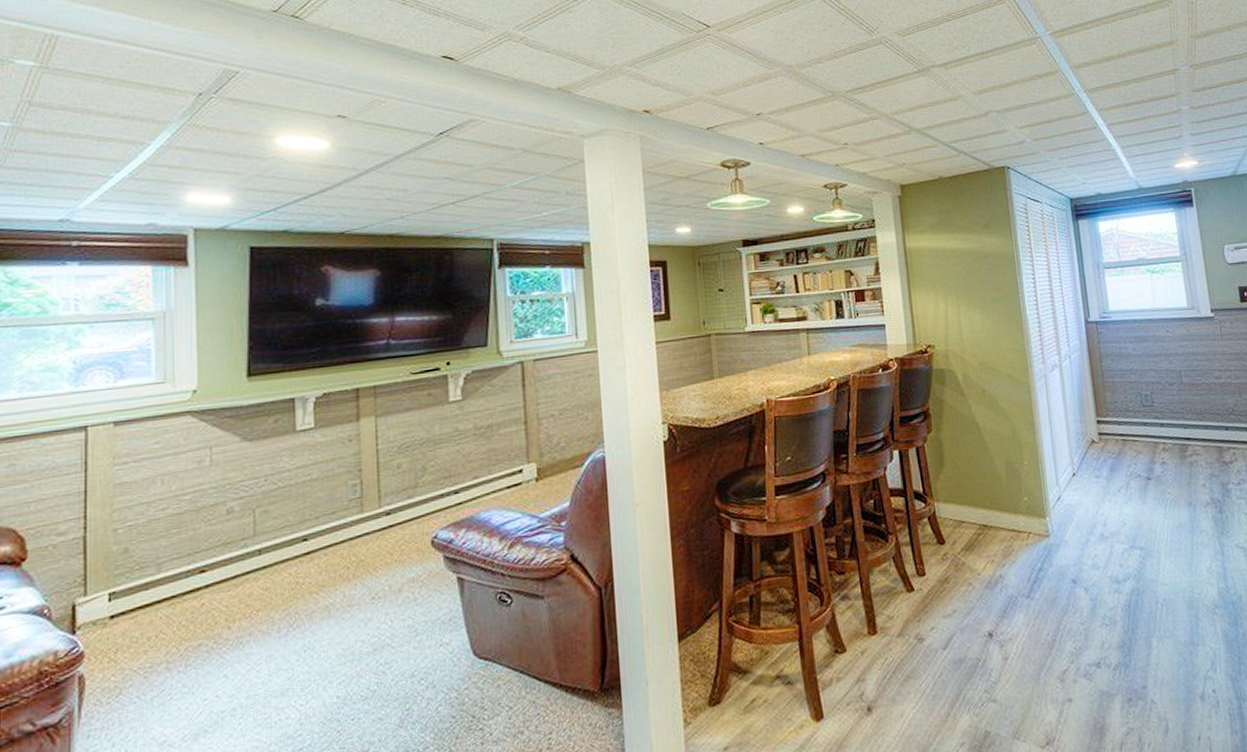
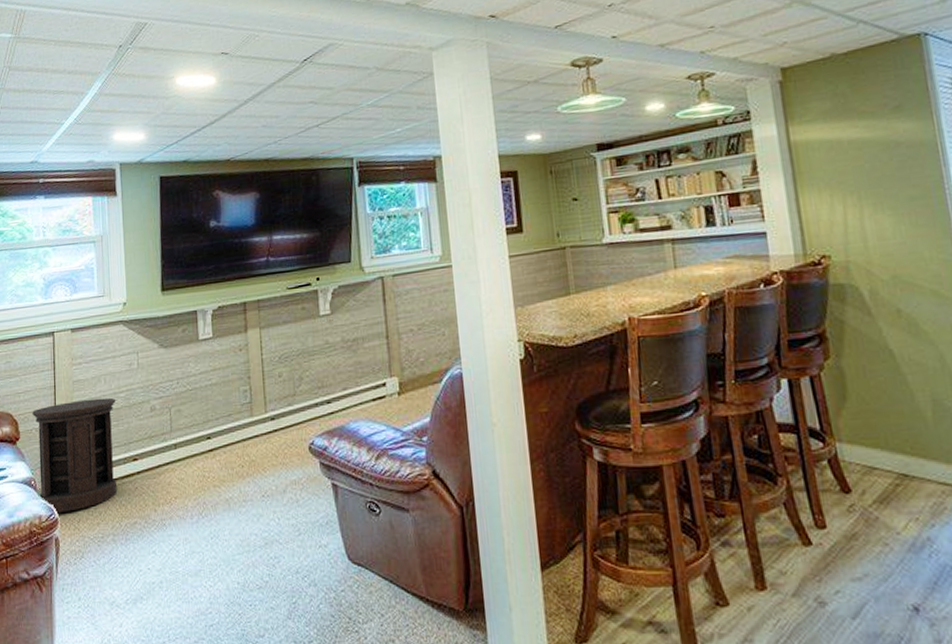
side table: none [48,501,178,644] -> present [32,397,117,512]

